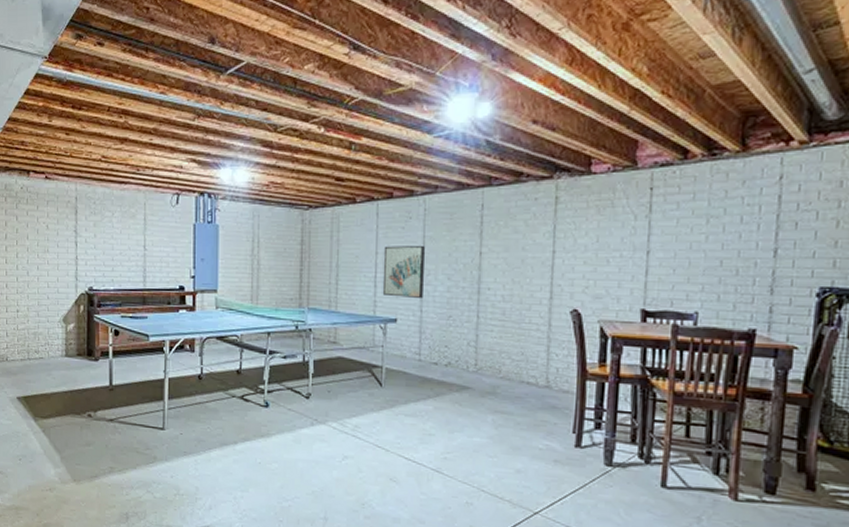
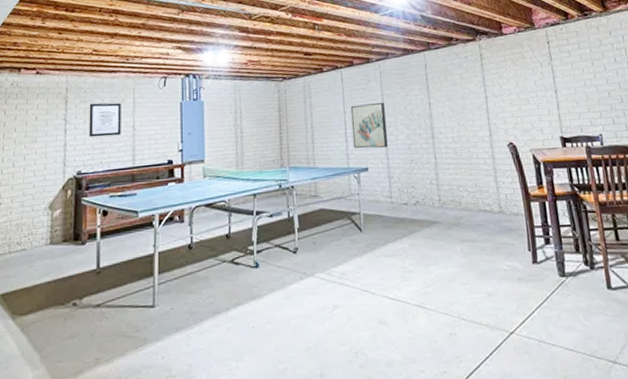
wall art: none [99,216,132,254] -> present [89,102,121,138]

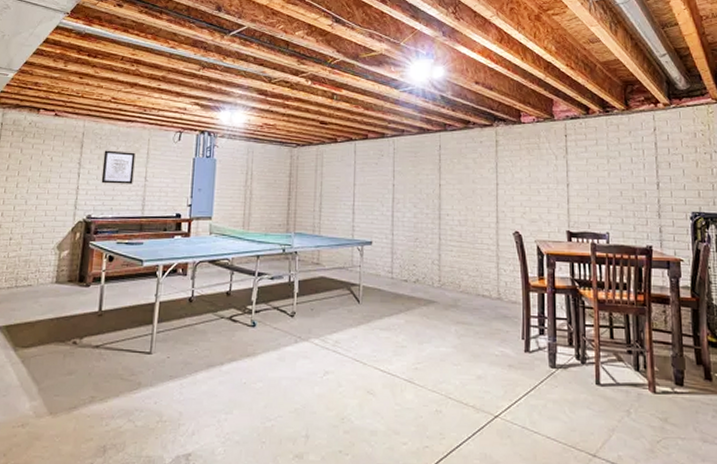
wall art: present [350,103,388,149] -> none [359,178,394,224]

